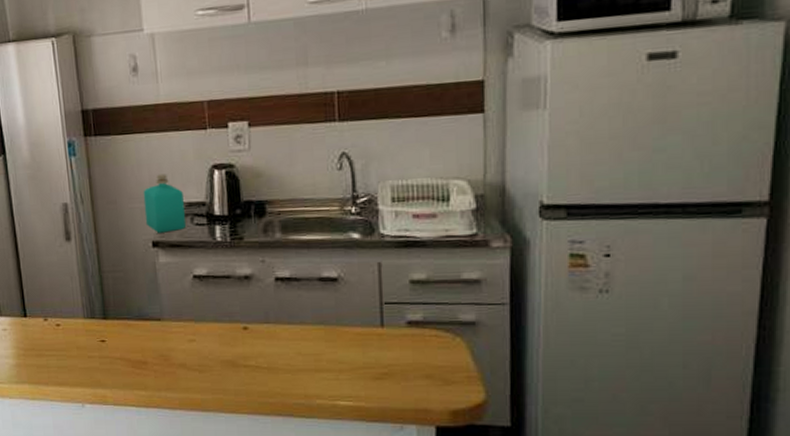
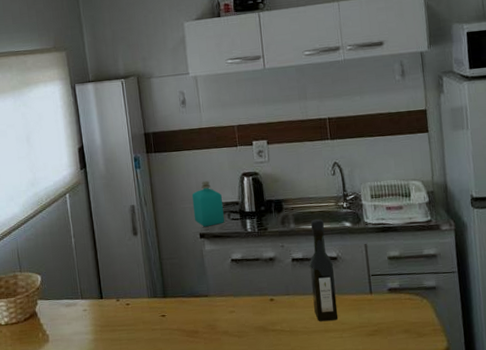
bottle: none [299,227,335,359] -> present [309,218,339,321]

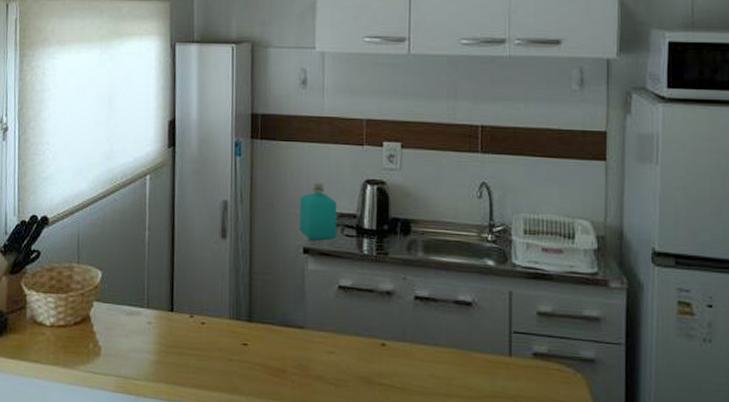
bottle: present [309,218,339,321] -> none [436,250,467,384]

